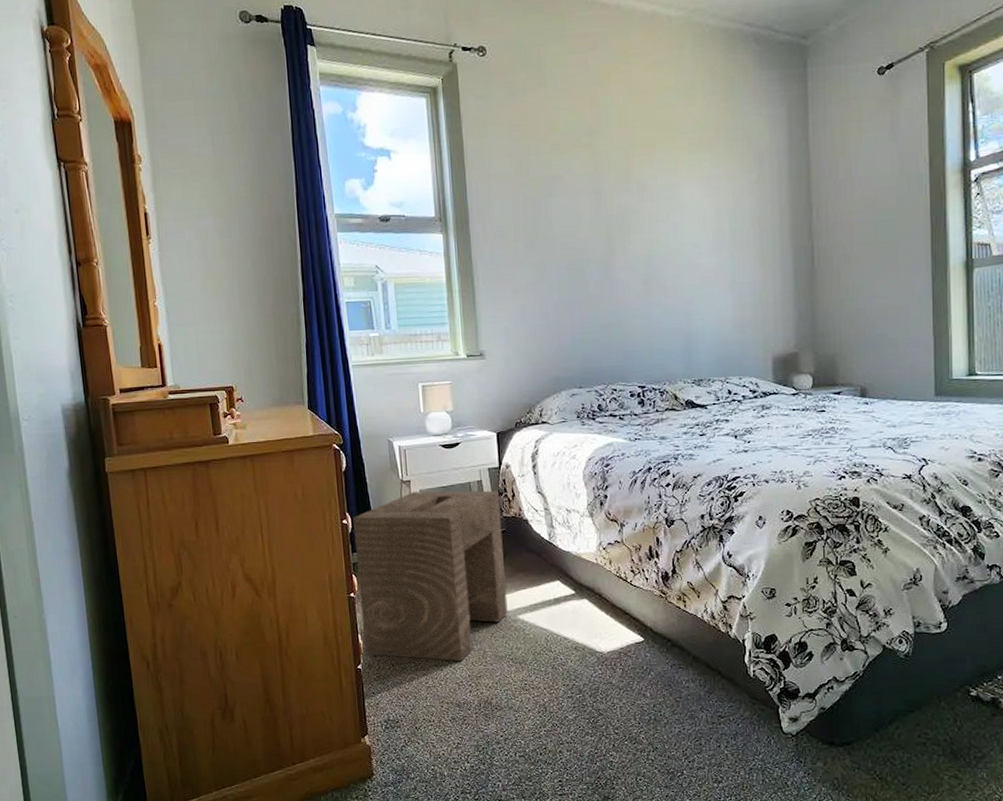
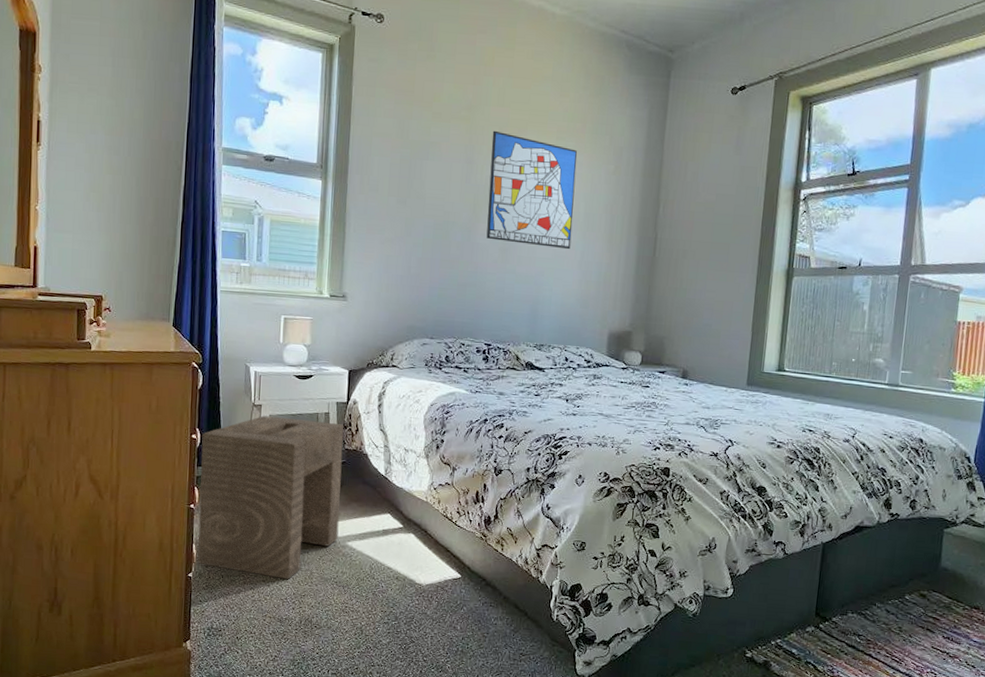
wall art: none [618,154,719,273] -> present [486,130,577,250]

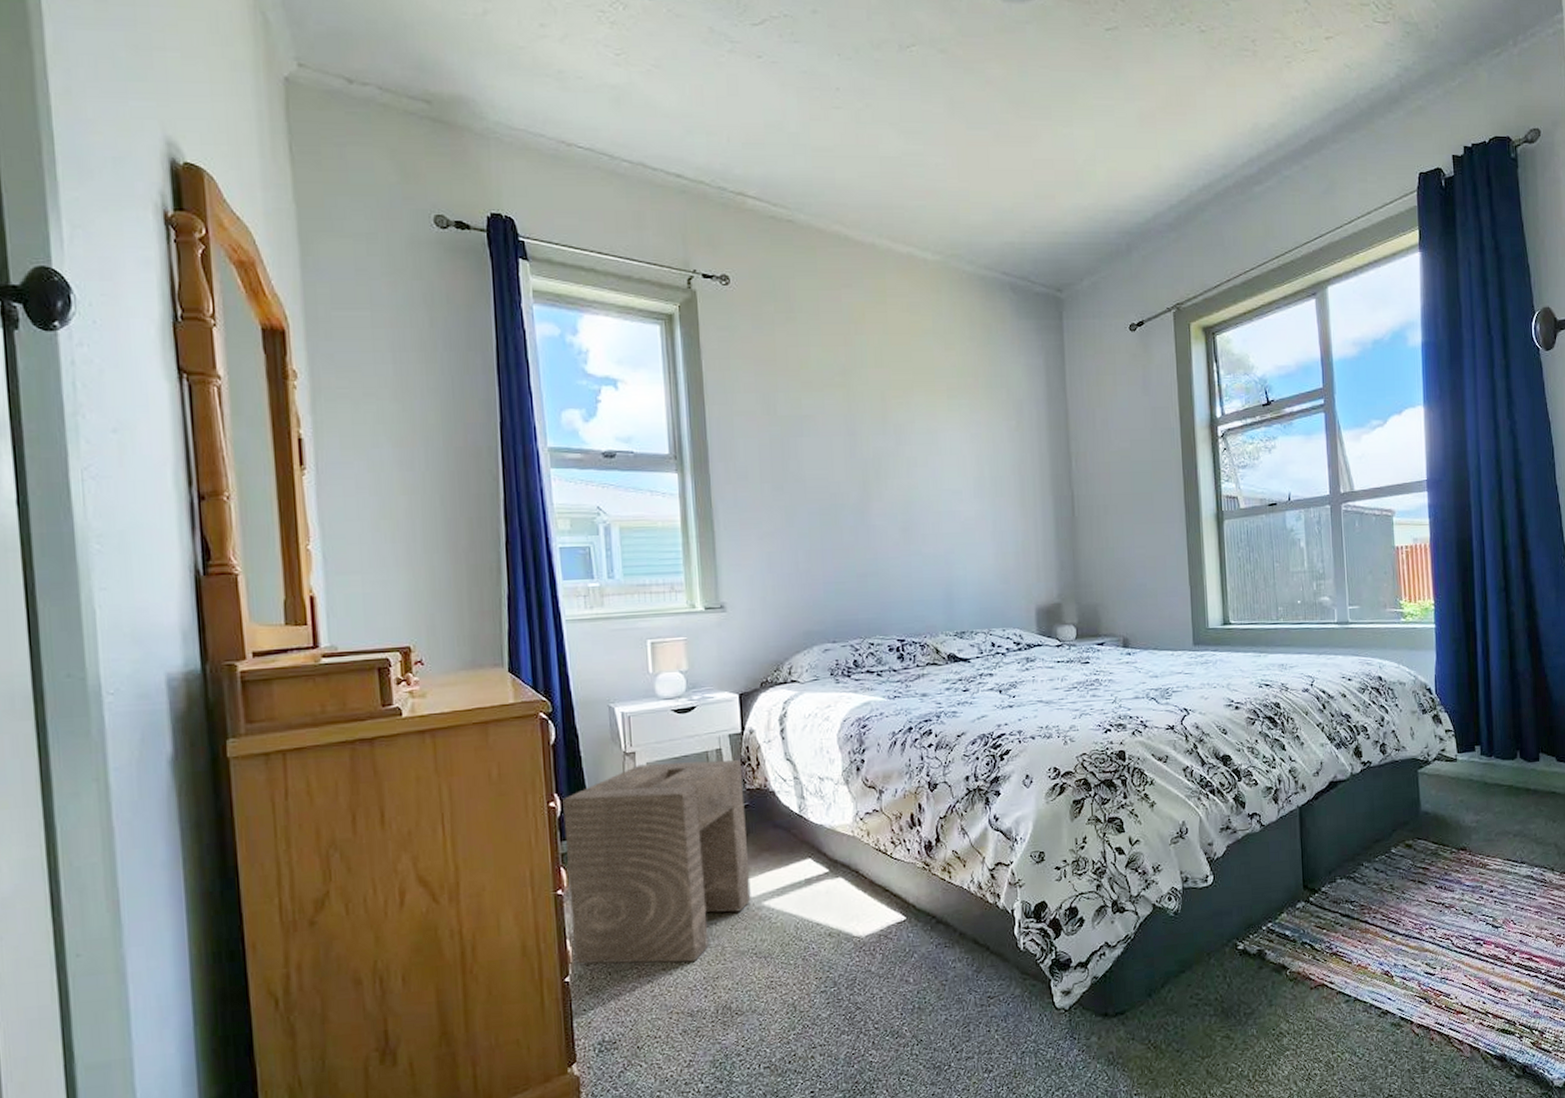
wall art: present [486,130,577,250] -> none [874,395,980,520]

